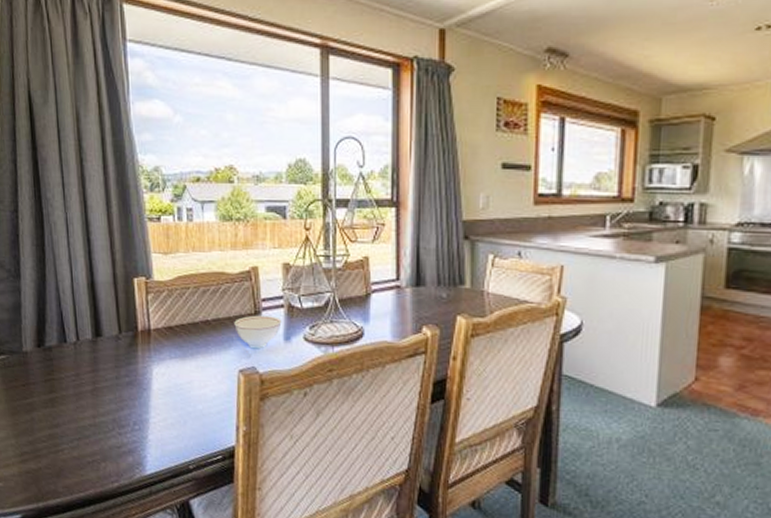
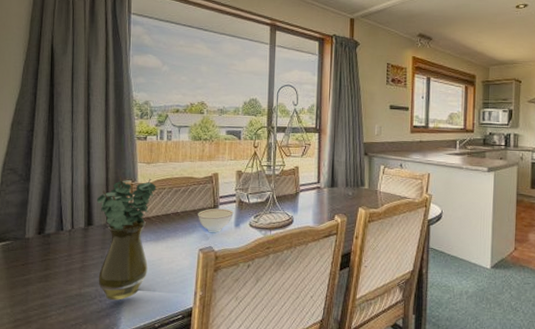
vase: none [103,270,178,434] -> present [96,176,157,300]

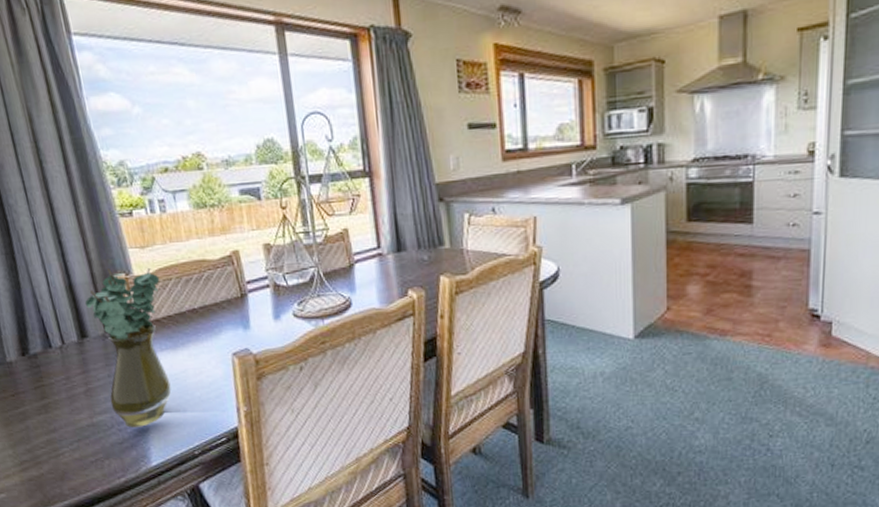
bowl: present [198,208,234,233] -> none [221,297,269,331]

